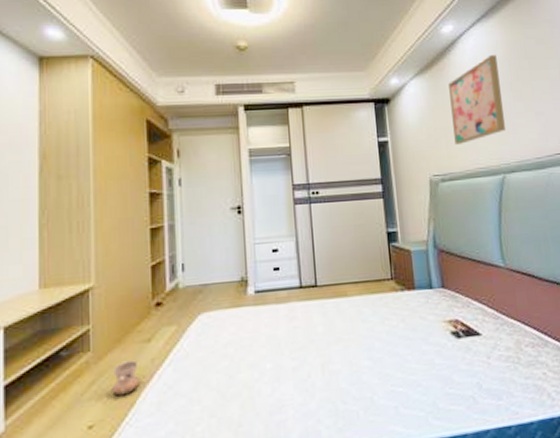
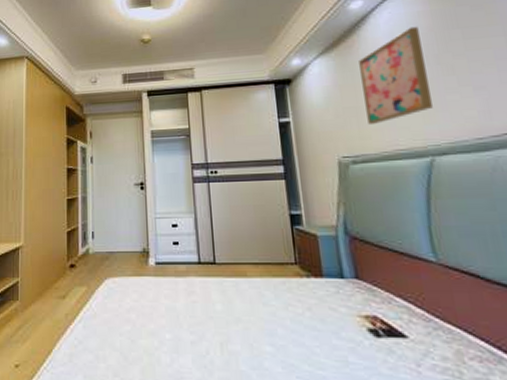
ceramic jug: present [112,360,141,396] -> none [34,313,57,343]

